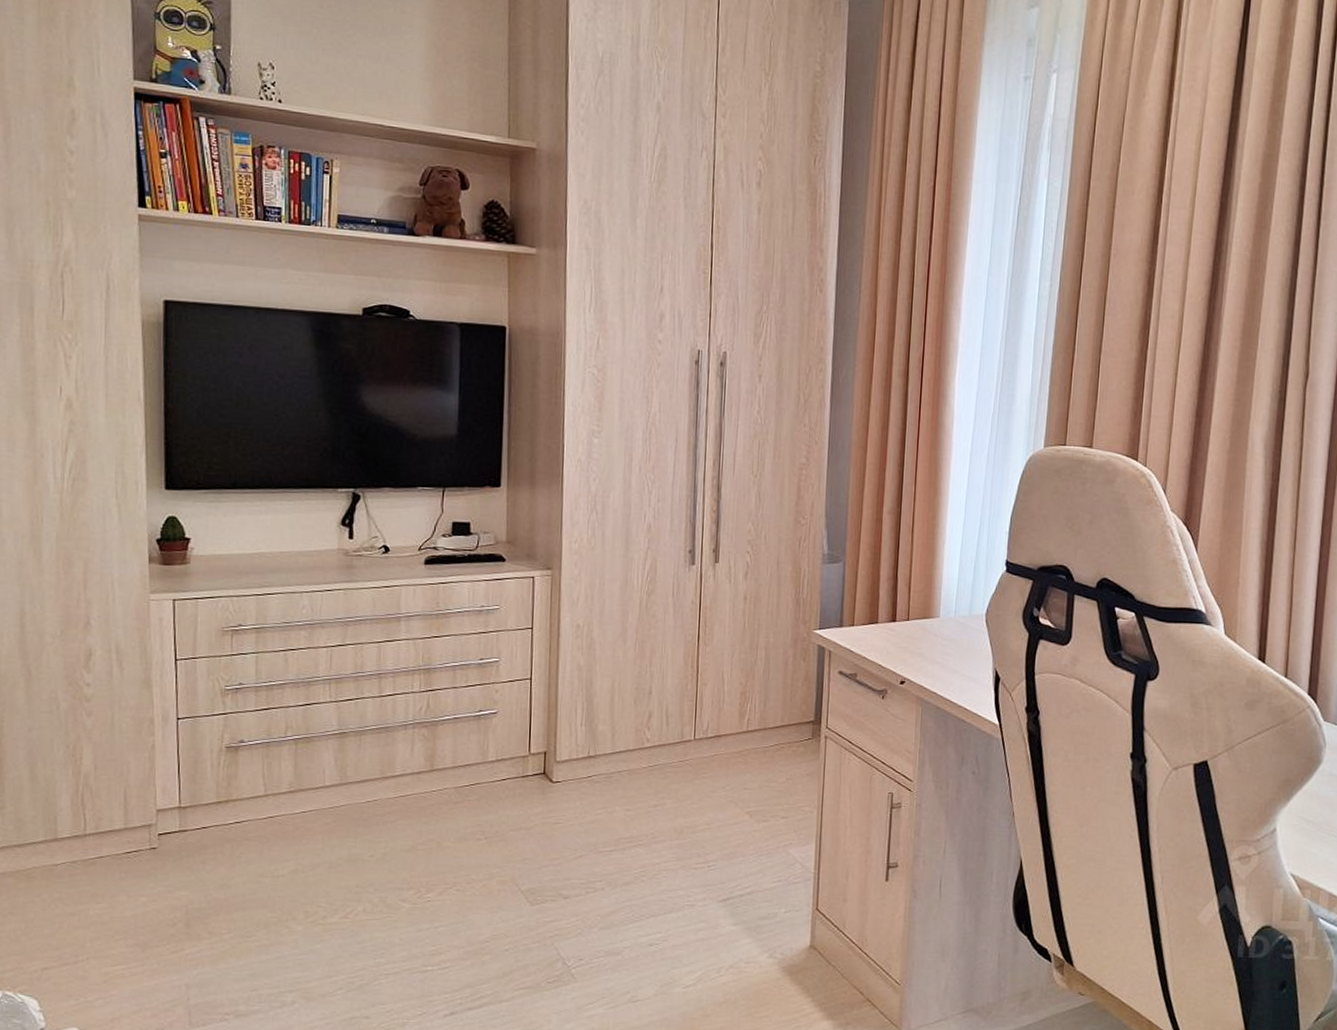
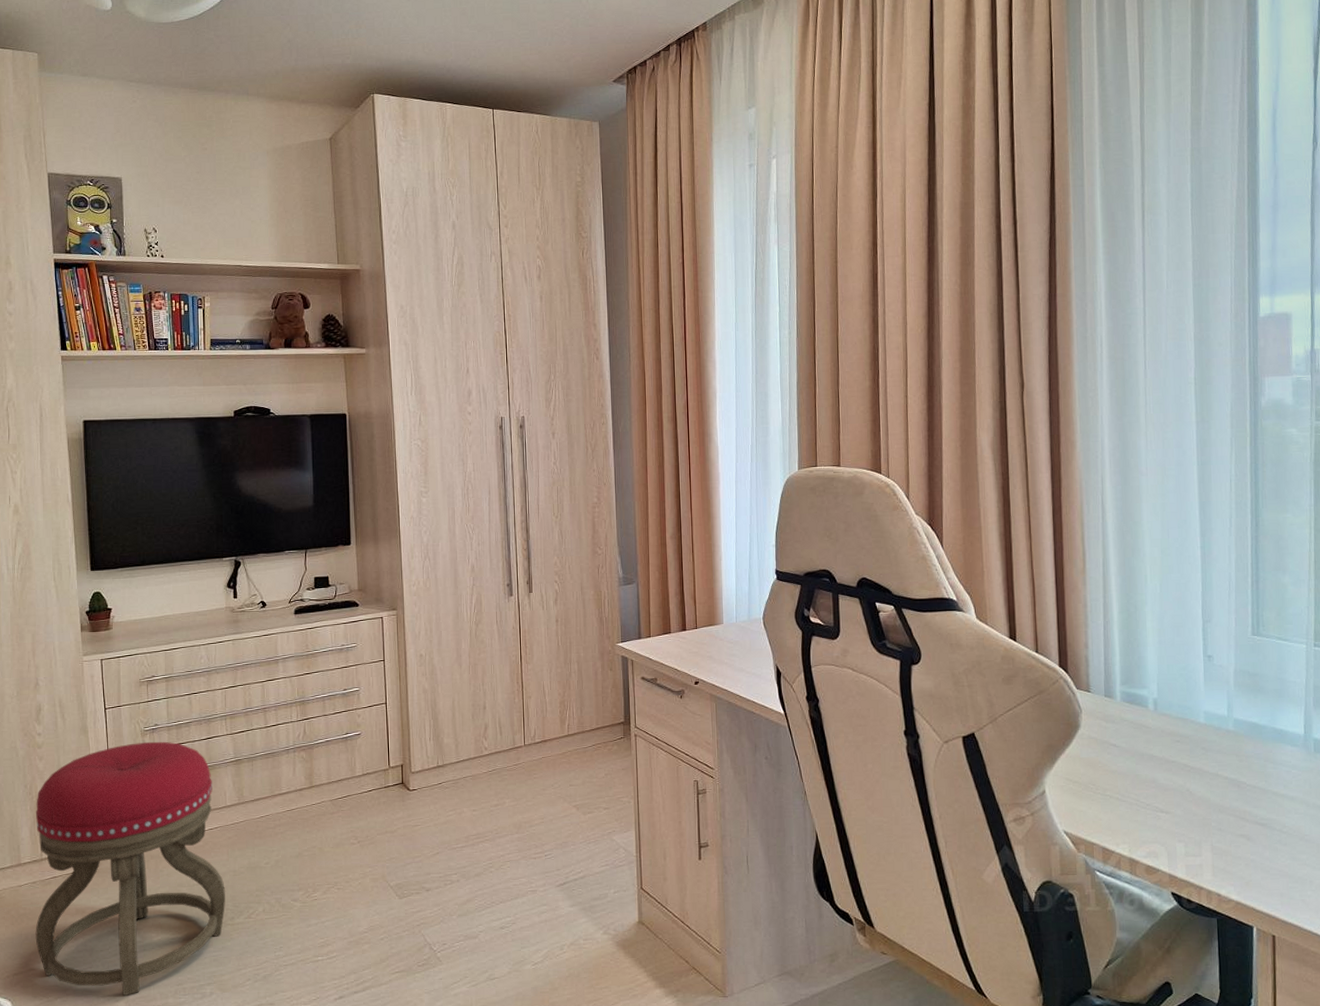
stool: none [73,703,318,1001] -> present [35,741,225,997]

